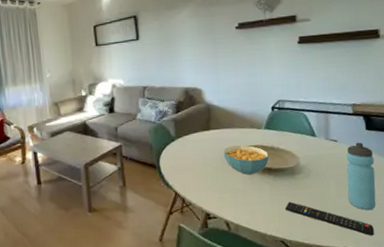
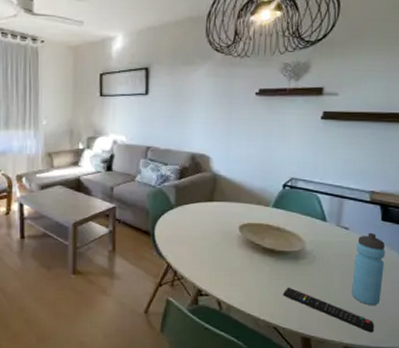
cereal bowl: present [223,145,269,175] -> none [224,221,273,255]

